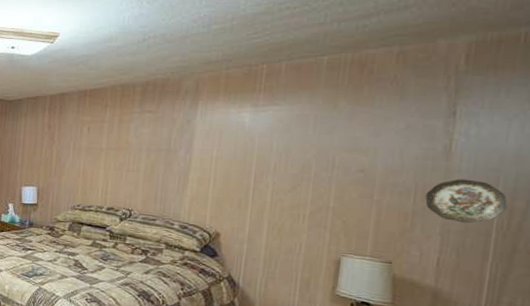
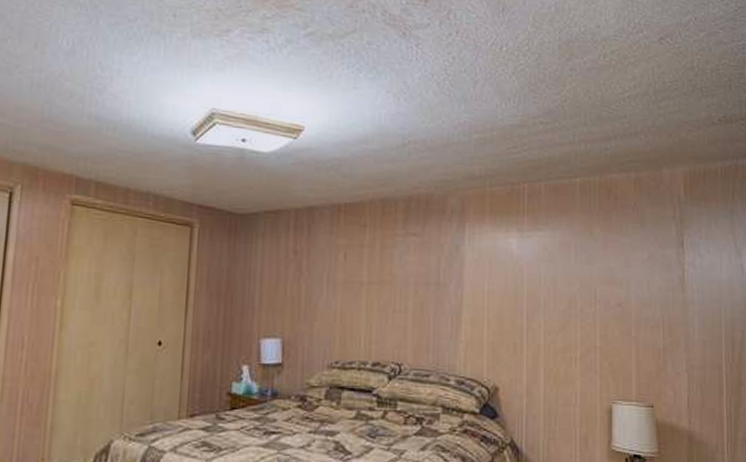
decorative plate: present [425,179,508,224] -> none [671,311,730,358]

